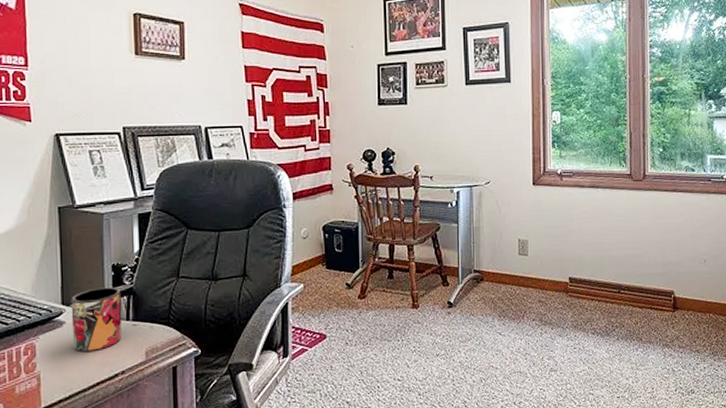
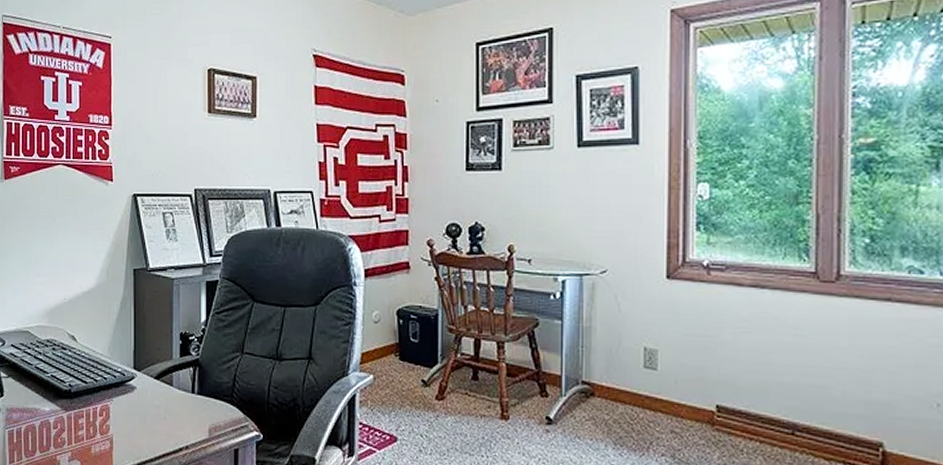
mug: present [71,287,123,352] -> none [142,355,188,421]

